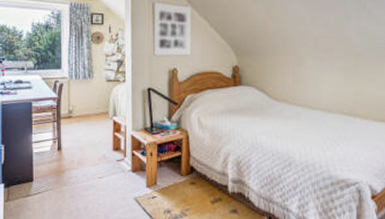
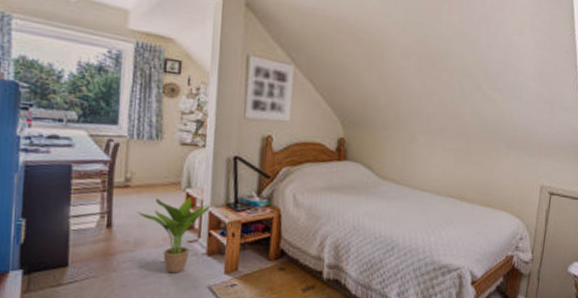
potted plant: none [78,124,132,187] -> present [137,197,211,274]

